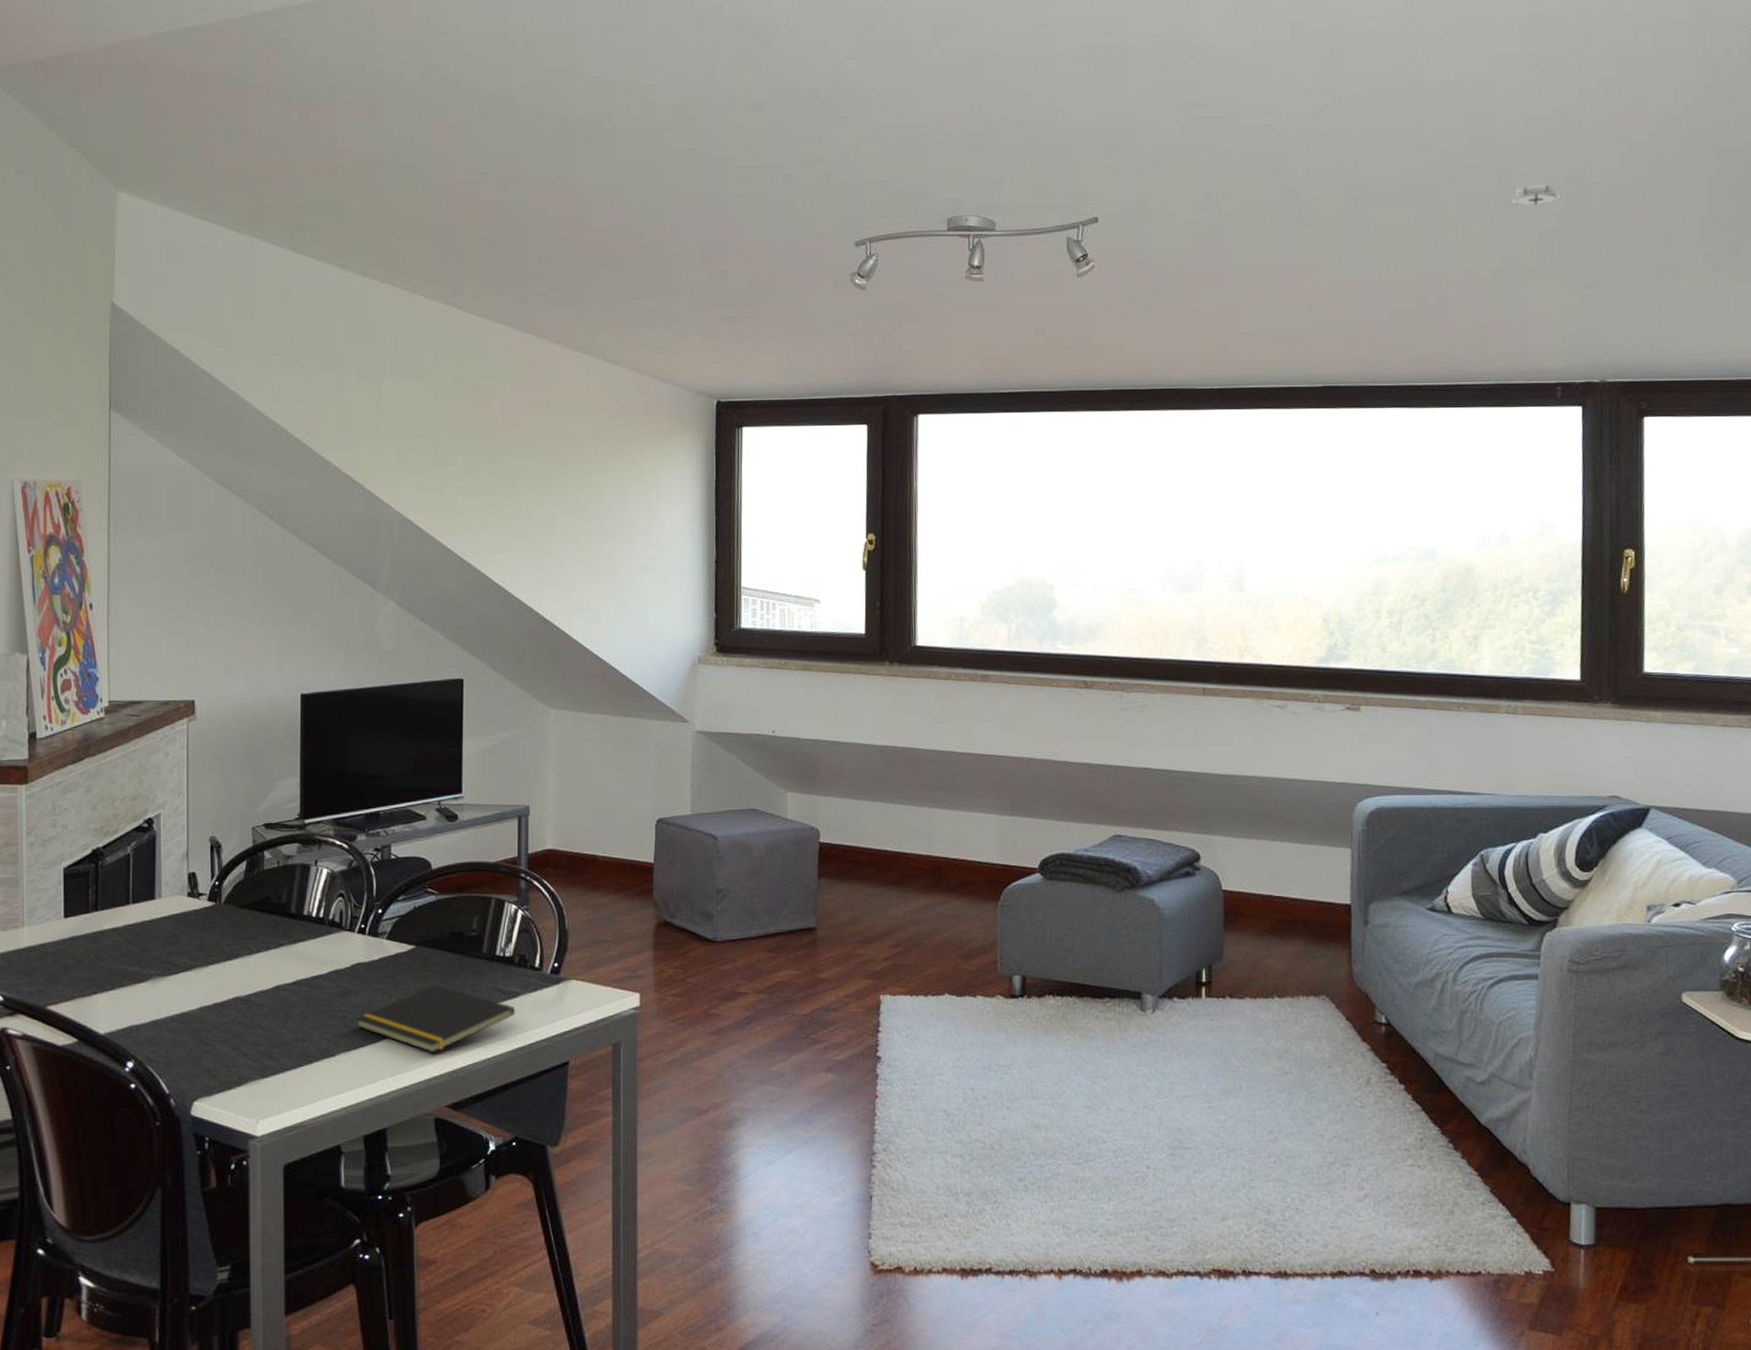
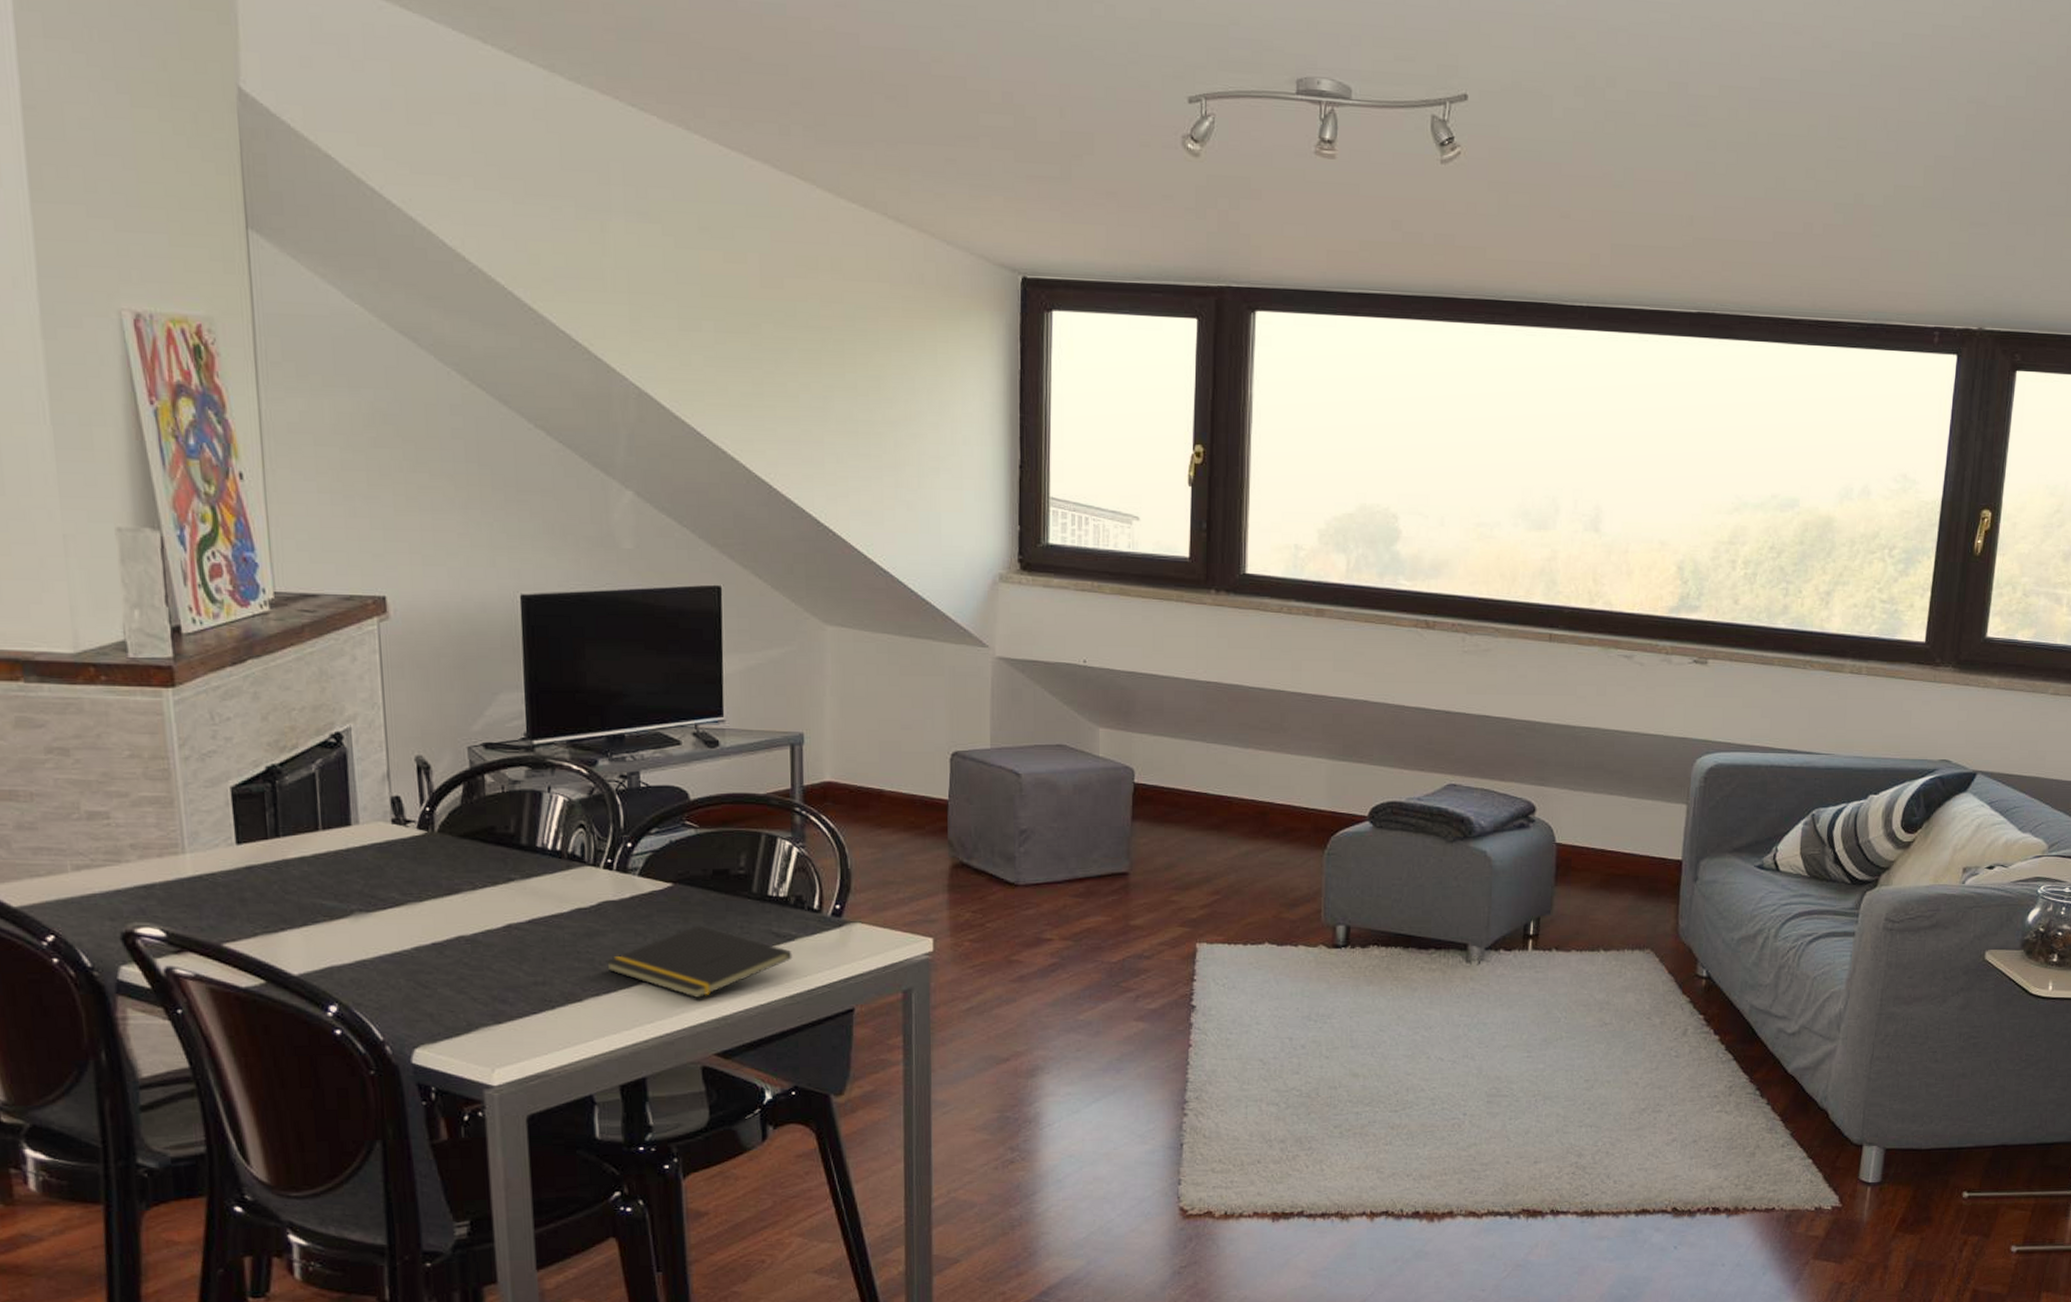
smoke detector: present [1510,184,1561,207] -> none [1908,102,1961,127]

